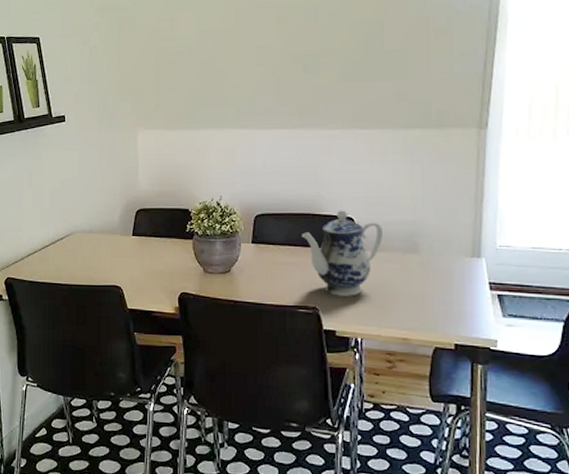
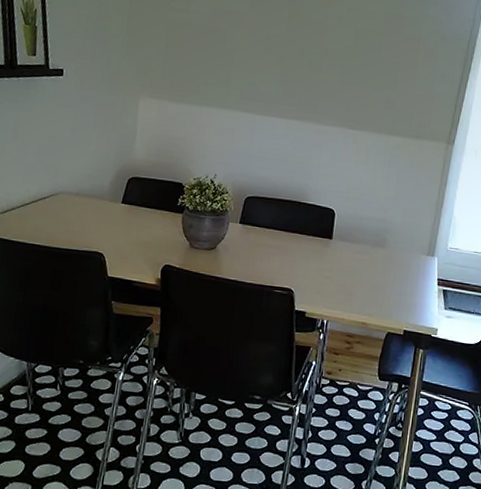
teapot: present [302,209,383,296] -> none [287,200,358,282]

